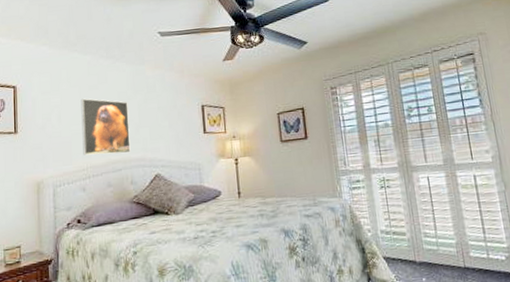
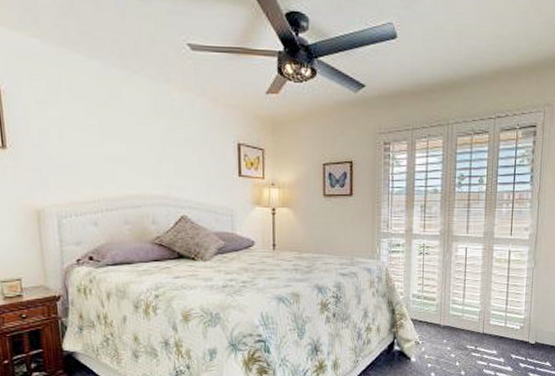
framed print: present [81,98,131,156] -> none [88,115,152,189]

